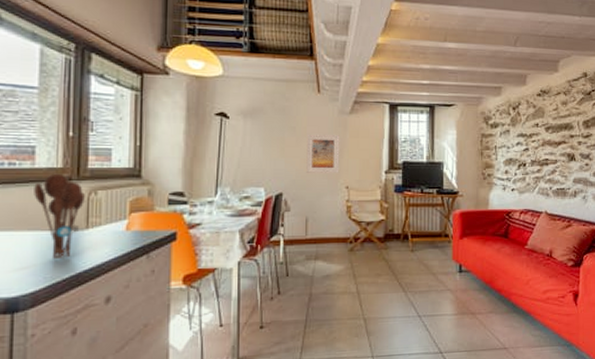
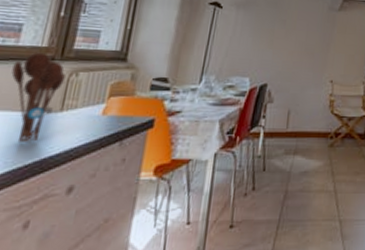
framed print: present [306,133,340,173] -> none [292,27,328,67]

